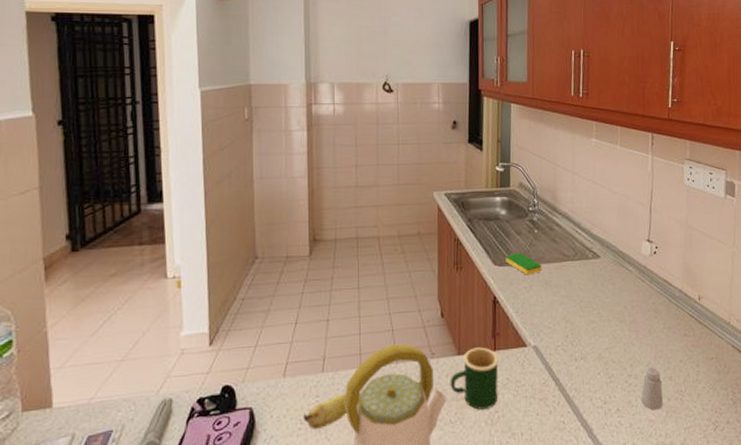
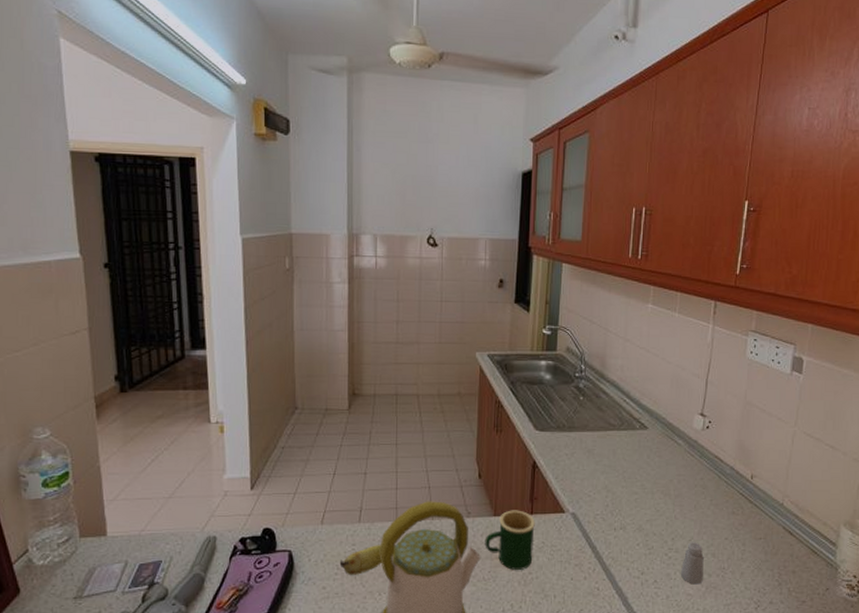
dish sponge: present [505,253,542,275] -> none [548,419,585,442]

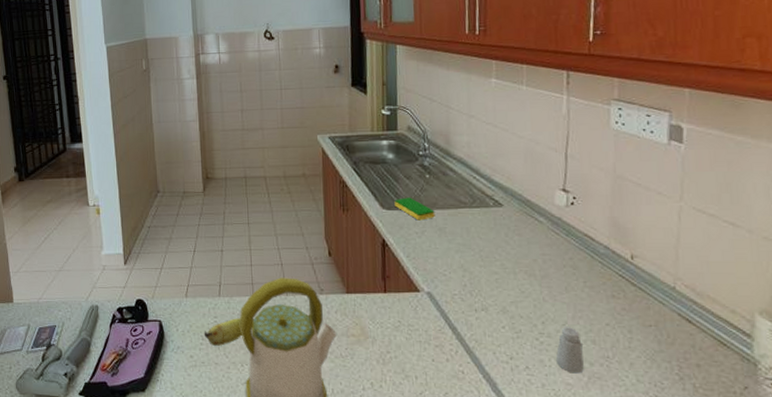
mug: present [485,510,535,570] -> none [339,288,390,348]
dish sponge: none [548,419,585,442] -> present [394,197,435,220]

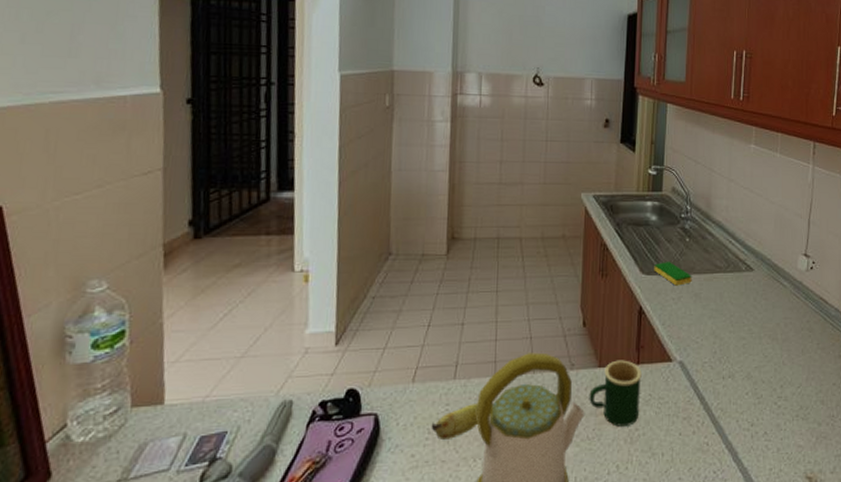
mug: none [339,288,390,348] -> present [589,360,642,427]
saltshaker: present [556,327,584,374] -> none [791,389,813,435]

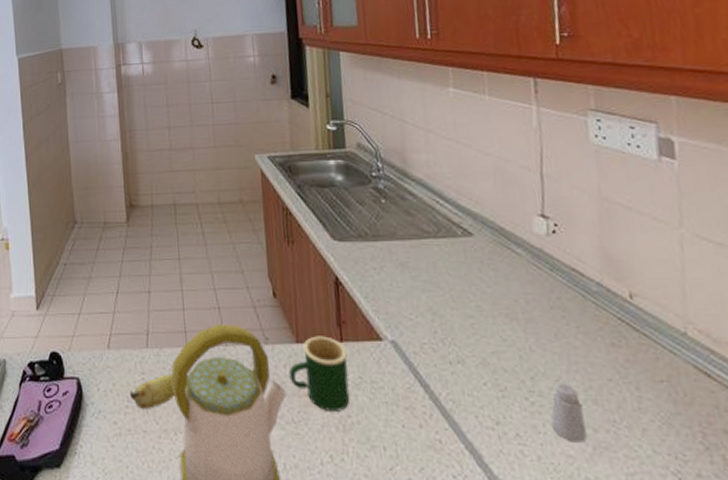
dish sponge: present [654,262,692,286] -> none [346,226,395,254]
saltshaker: none [791,389,813,435] -> present [551,383,587,443]

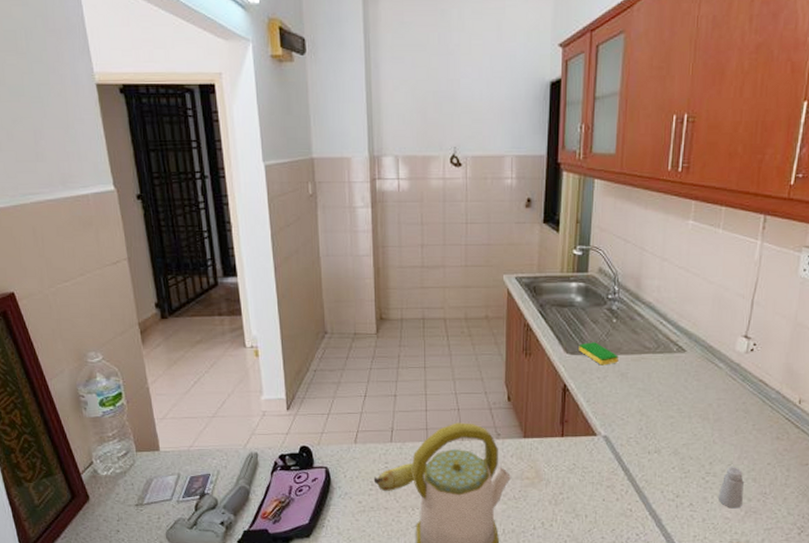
mug: present [289,336,350,411] -> none [515,432,566,490]
dish sponge: none [346,226,395,254] -> present [579,342,619,366]

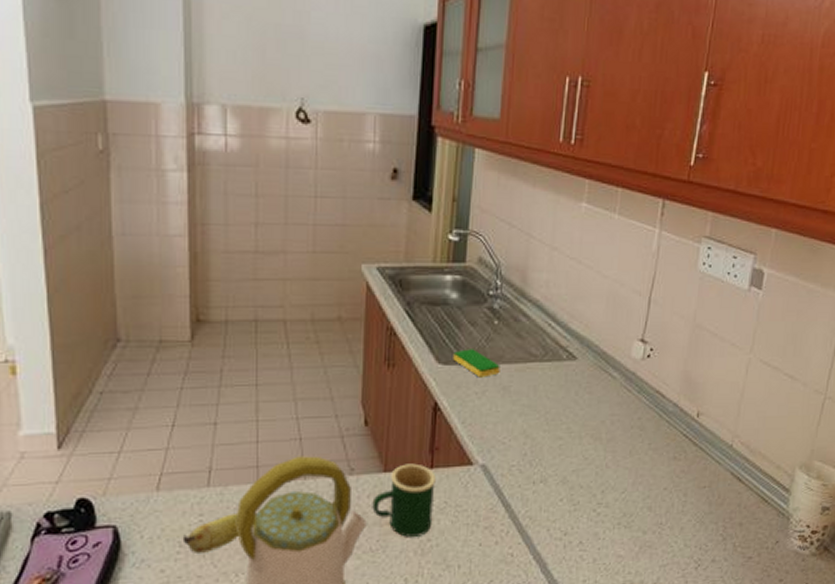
mug: none [515,432,566,490] -> present [372,463,436,537]
saltshaker: present [719,467,744,509] -> none [611,494,639,544]

